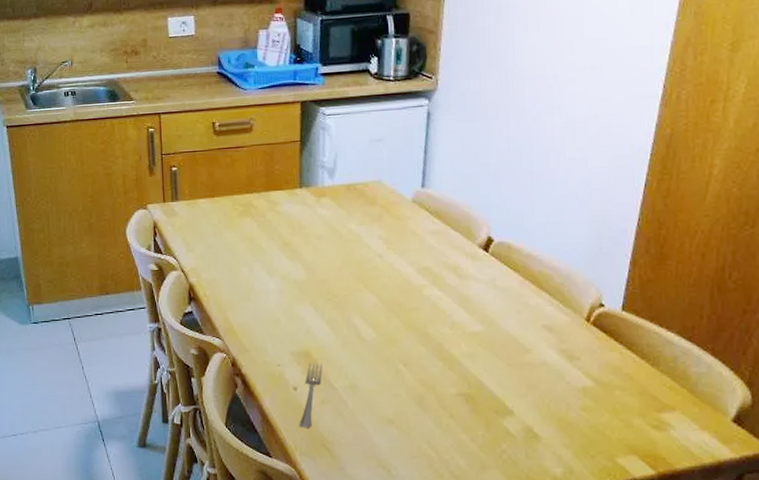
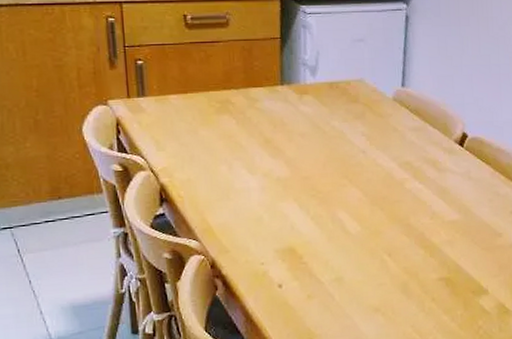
fork: present [300,362,323,428] -> none [286,258,308,325]

